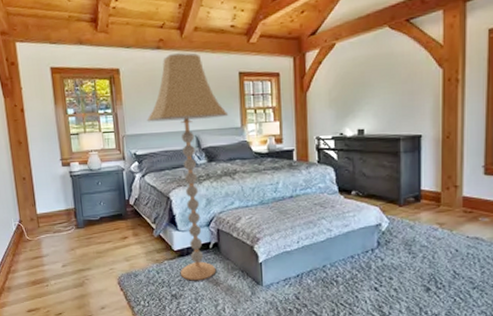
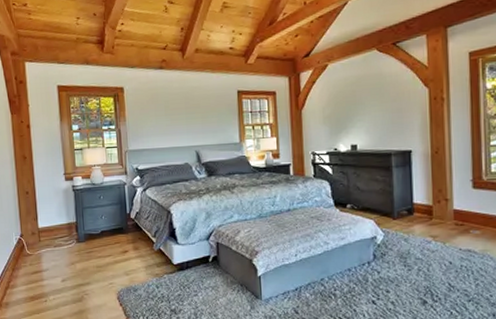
floor lamp: present [146,53,229,281] -> none [149,72,228,295]

